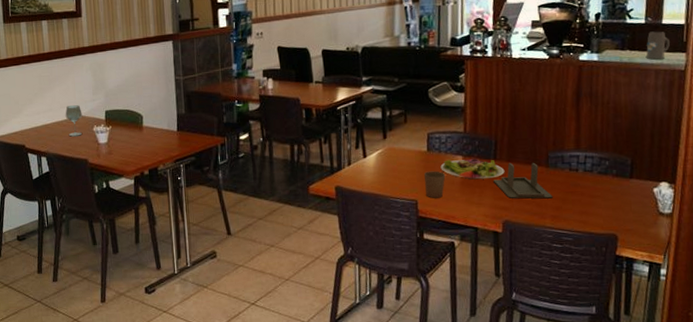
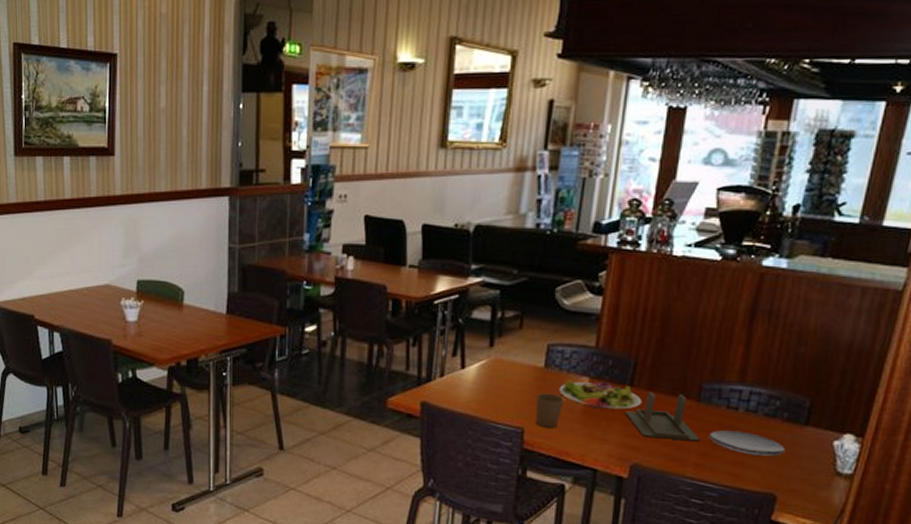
wine glass: present [65,105,83,137] -> none [86,270,108,310]
plate: none [559,187,619,206] -> present [708,430,786,458]
beer mug: present [645,31,670,61] -> none [852,235,889,275]

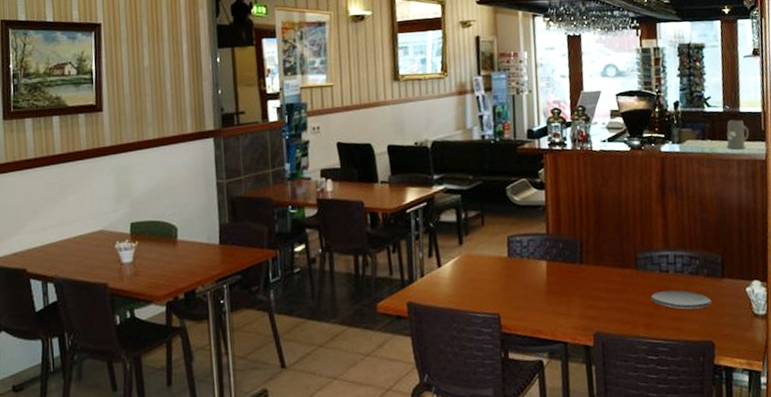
dixie cup: present [536,393,565,428] -> none [506,279,530,311]
salad plate: present [559,380,642,410] -> none [523,262,593,288]
napkin holder: present [626,391,700,442] -> none [581,264,645,307]
beer mug: none [852,235,889,275] -> present [726,119,749,151]

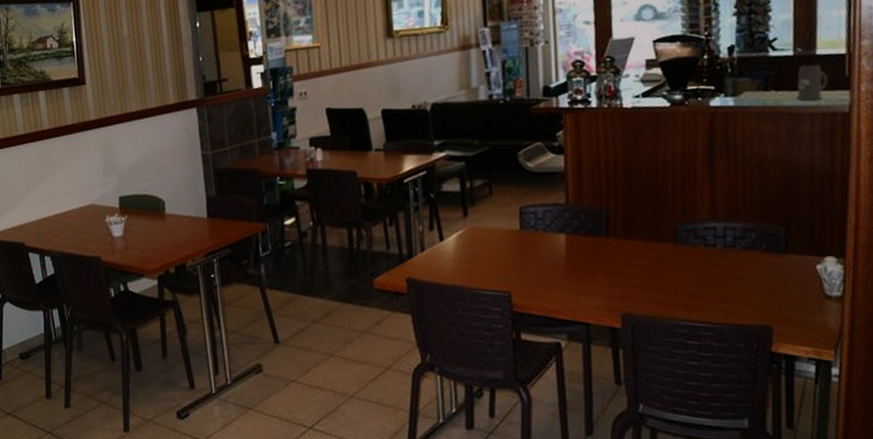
plate: present [650,290,712,311] -> none [692,267,771,291]

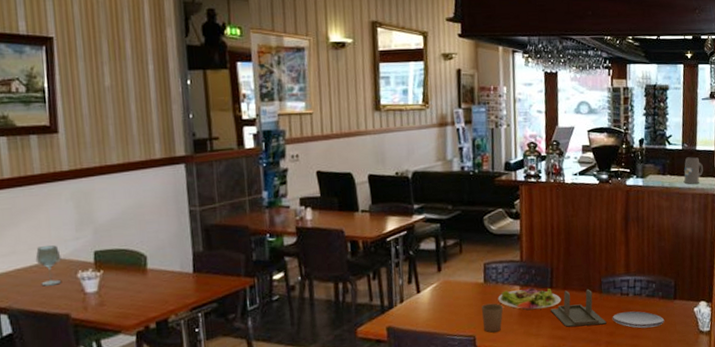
wine glass: none [70,191,92,231] -> present [35,245,61,287]
dixie cup: none [518,253,546,289] -> present [482,303,504,333]
salad plate: none [538,235,621,264] -> present [498,287,561,311]
napkin holder: none [607,238,685,285] -> present [551,289,607,327]
plate: none [692,267,771,291] -> present [612,311,665,329]

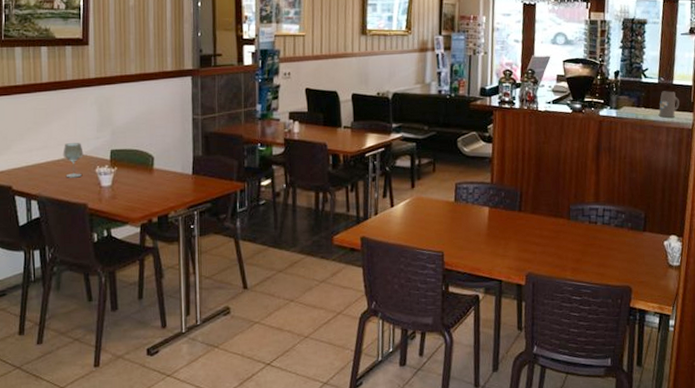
dixie cup: present [482,303,504,333] -> none [451,222,472,250]
salad plate: present [498,287,561,311] -> none [467,209,529,232]
napkin holder: present [551,289,607,327] -> none [518,214,574,251]
plate: present [612,311,665,329] -> none [579,240,633,259]

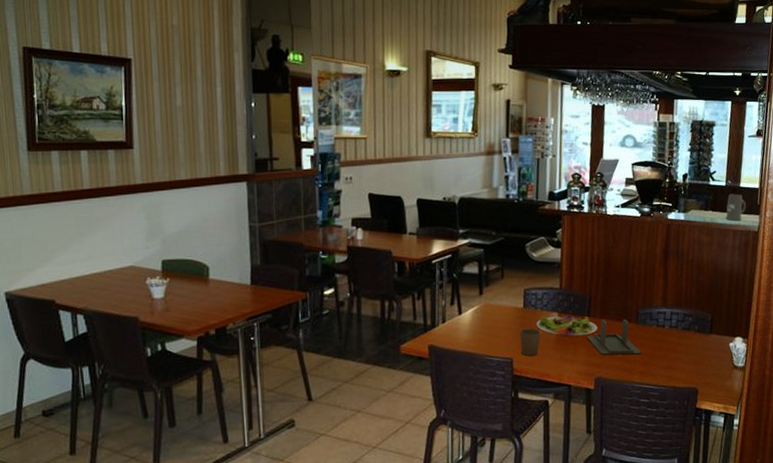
wine glass: present [63,143,84,178] -> none [109,253,133,291]
dixie cup: none [451,222,472,250] -> present [520,328,541,356]
salad plate: none [467,209,529,232] -> present [536,314,598,337]
napkin holder: none [518,214,574,251] -> present [587,319,642,355]

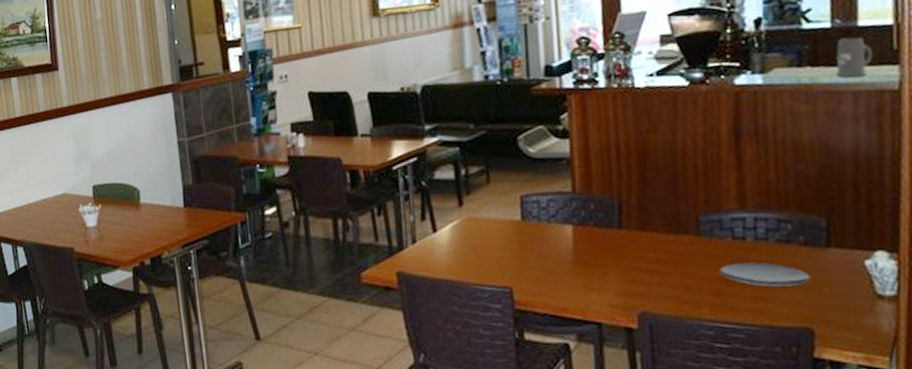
dixie cup: present [520,328,541,356] -> none [519,246,551,284]
salad plate: present [536,314,598,337] -> none [541,227,636,257]
napkin holder: present [587,319,642,355] -> none [620,229,711,281]
plate: none [647,343,700,361] -> present [718,262,811,289]

